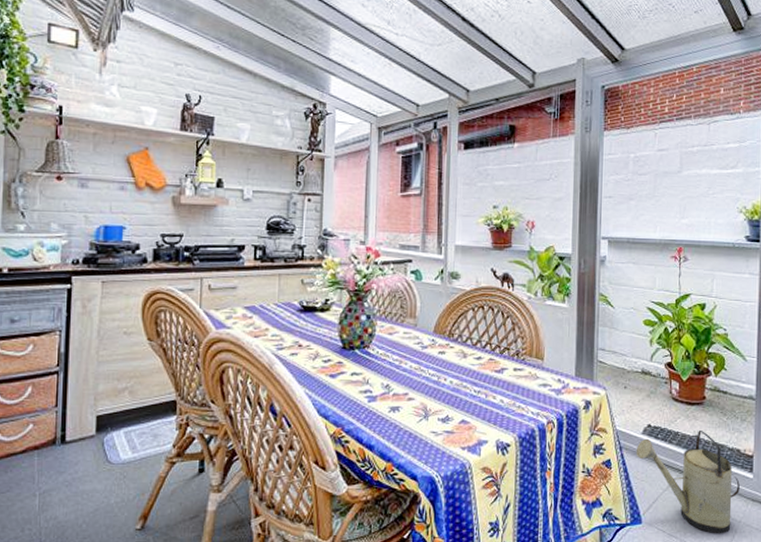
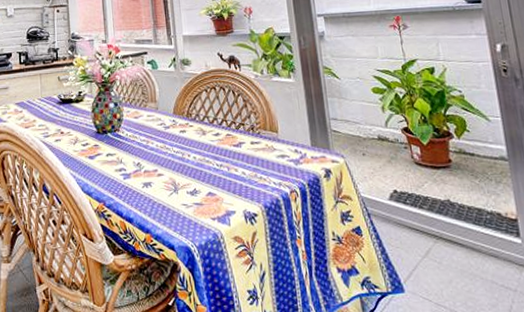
watering can: present [636,431,740,534] -> none [385,195,509,304]

